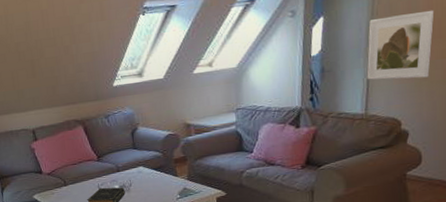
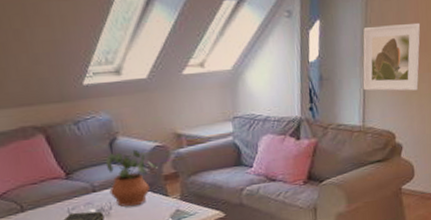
potted plant: none [128,137,169,185] -> present [105,149,157,207]

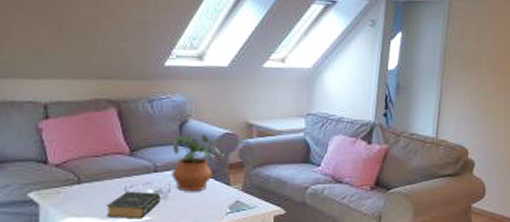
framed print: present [363,22,421,91] -> none [439,44,499,109]

